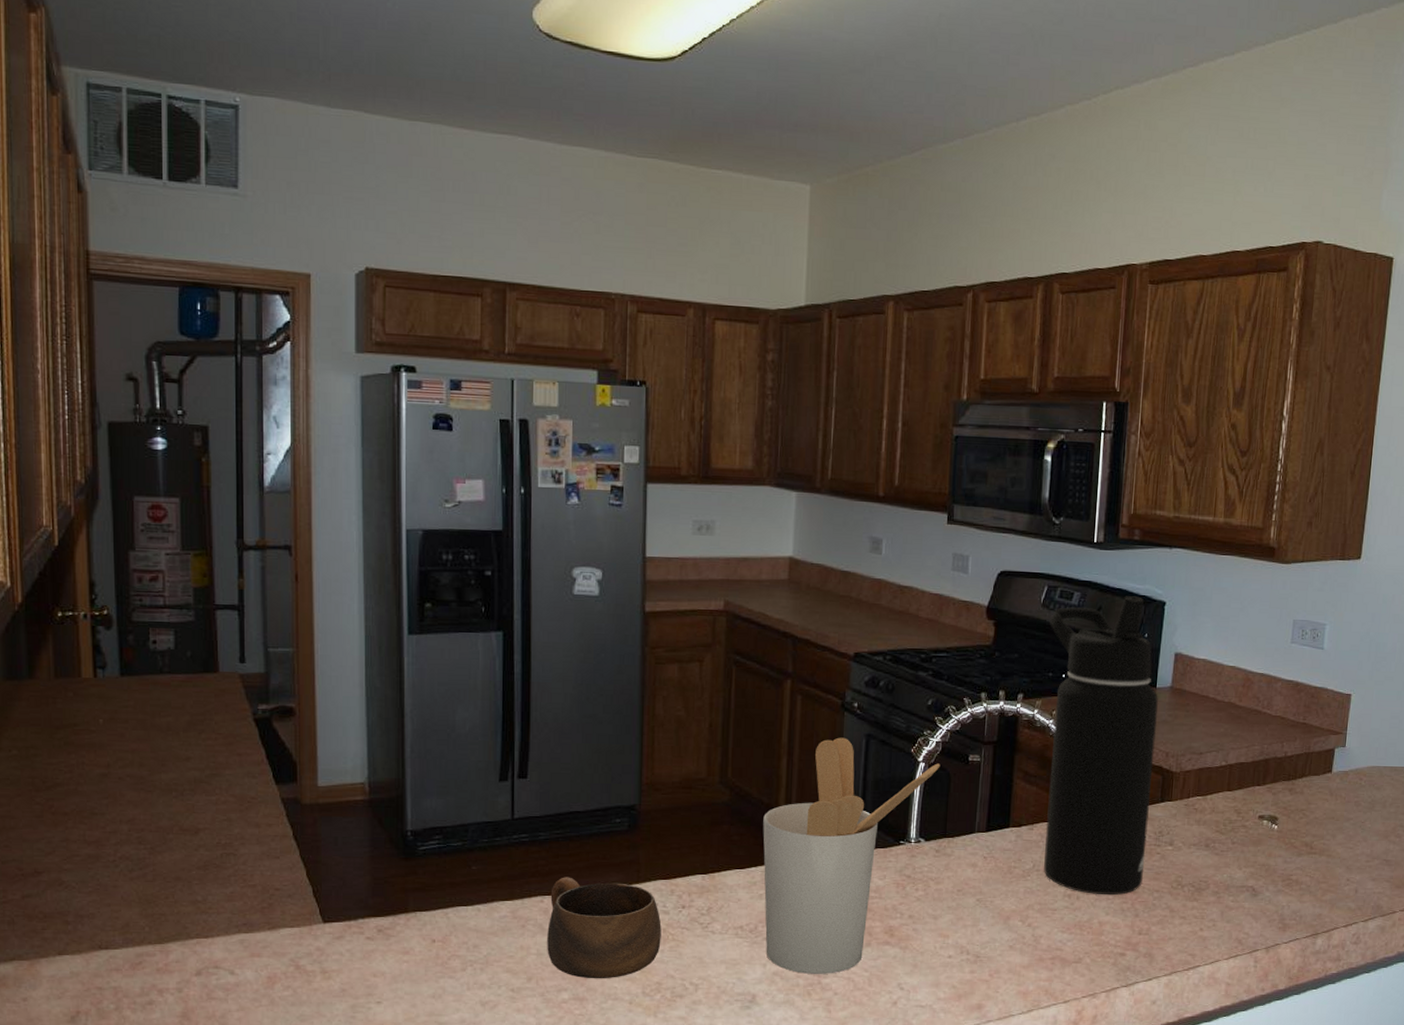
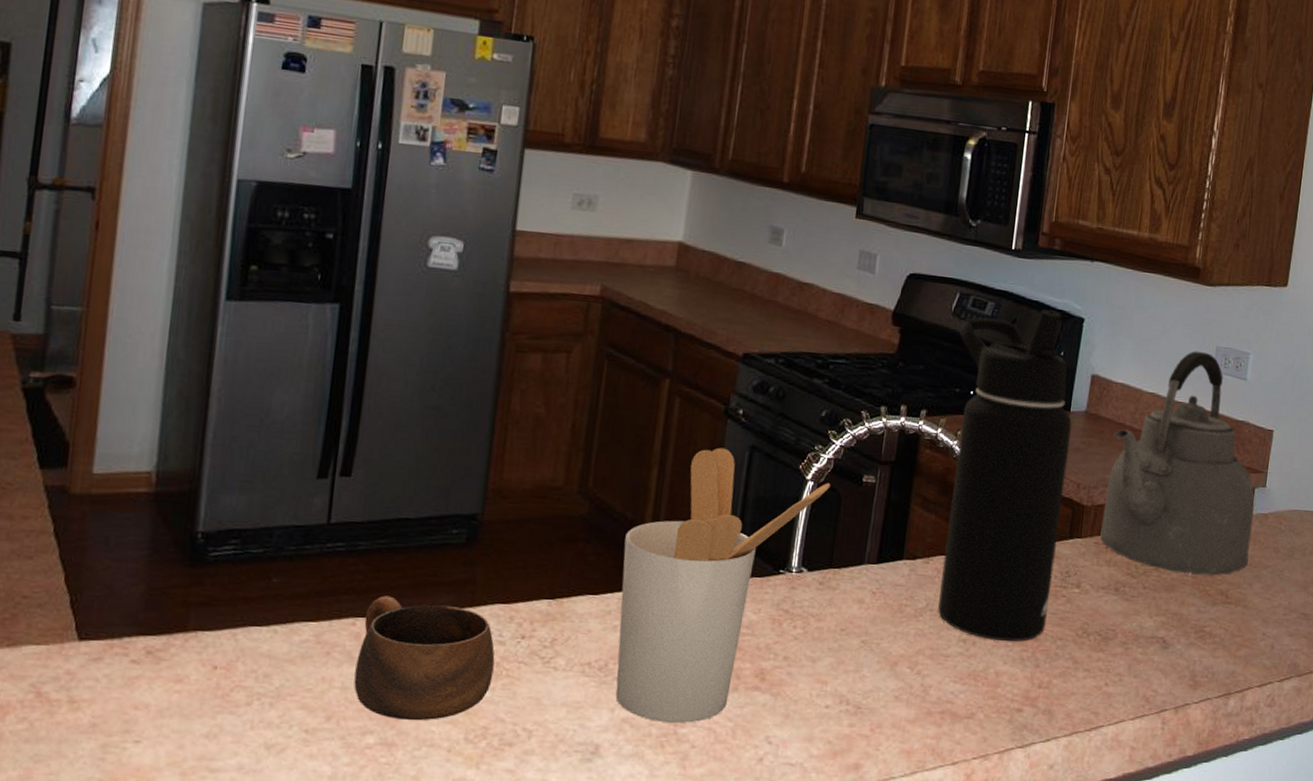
kettle: none [1189,625,1335,830] -> present [1100,350,1255,576]

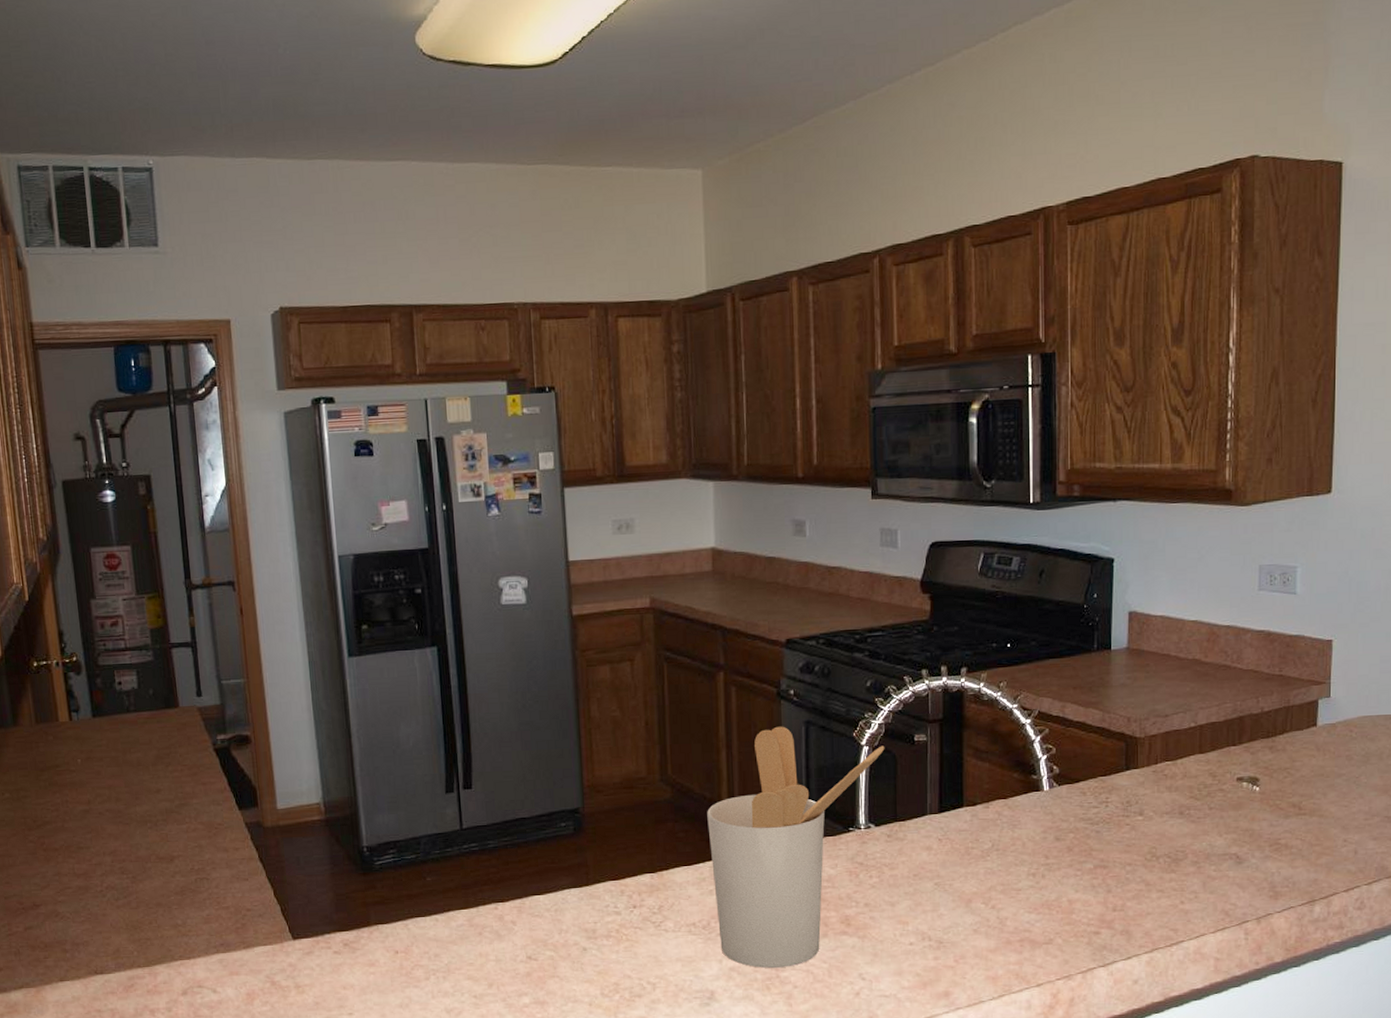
cup: present [354,595,495,721] -> none [504,883,615,983]
water bottle: present [938,309,1072,642] -> none [988,555,1115,872]
kettle: present [1100,350,1255,576] -> none [1158,572,1320,791]

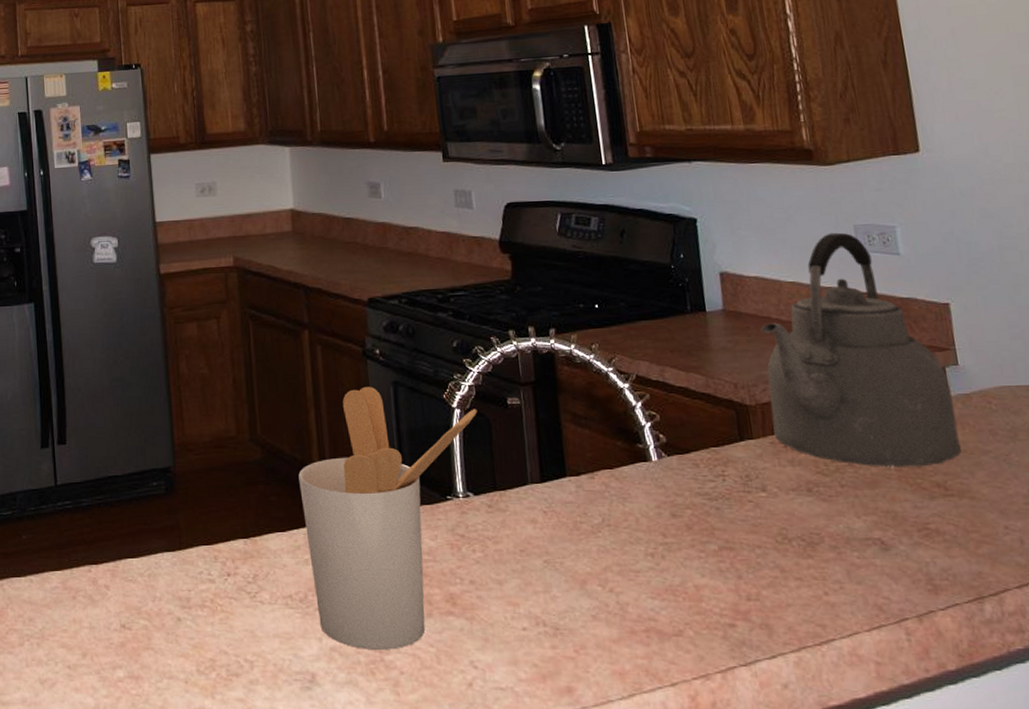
kettle: none [1158,572,1320,791] -> present [760,232,961,467]

